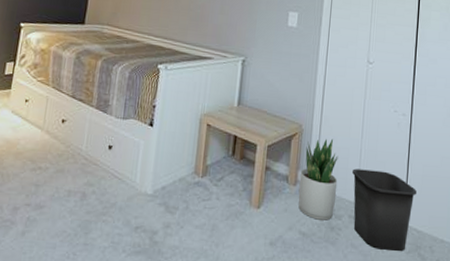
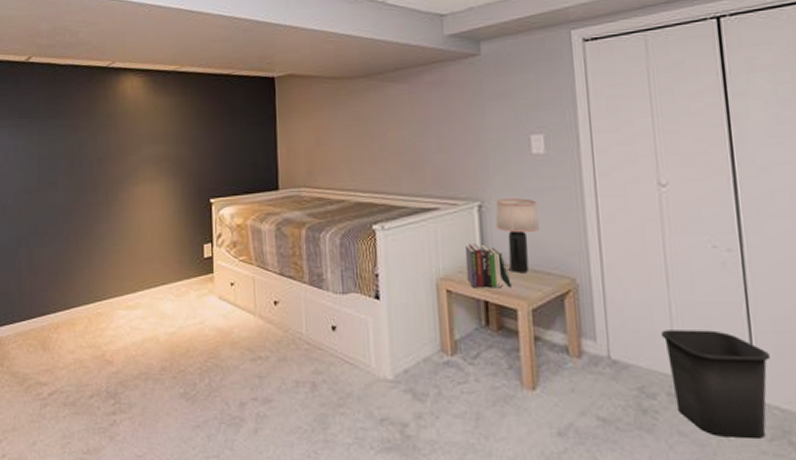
books: none [224,88,256,127] -> present [465,242,511,288]
table lamp: none [252,57,285,117] -> present [495,198,540,274]
planter: present [298,138,339,221] -> none [584,293,644,401]

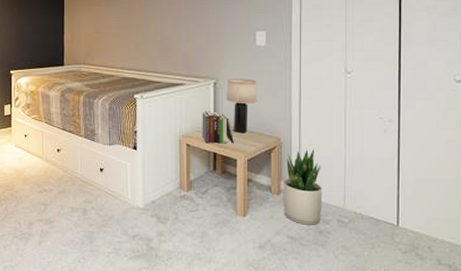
planter: none [584,293,644,401] -> present [283,149,323,225]
waste bin: present [662,330,770,438] -> none [338,176,410,251]

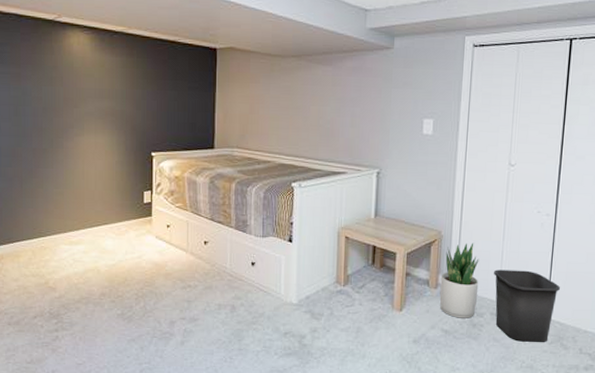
books: present [202,110,234,144] -> none [361,201,395,237]
table lamp: present [225,79,258,134] -> none [388,168,421,226]
waste bin: none [338,176,410,251] -> present [494,270,560,342]

